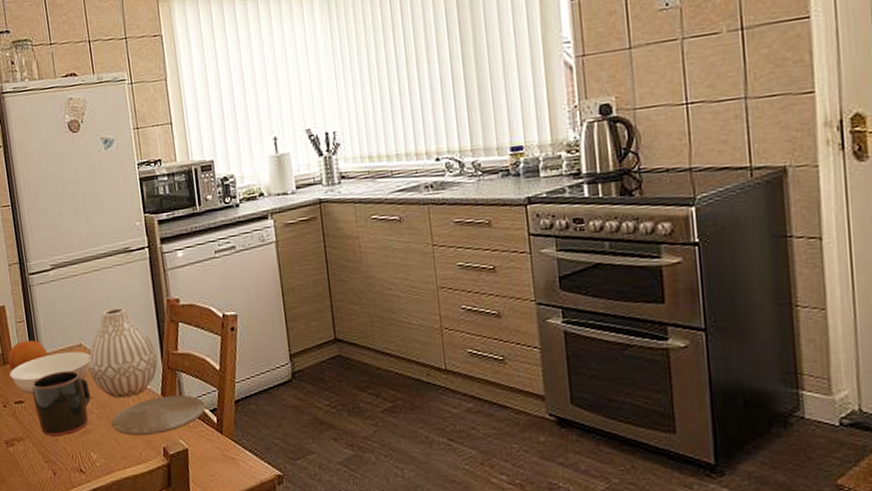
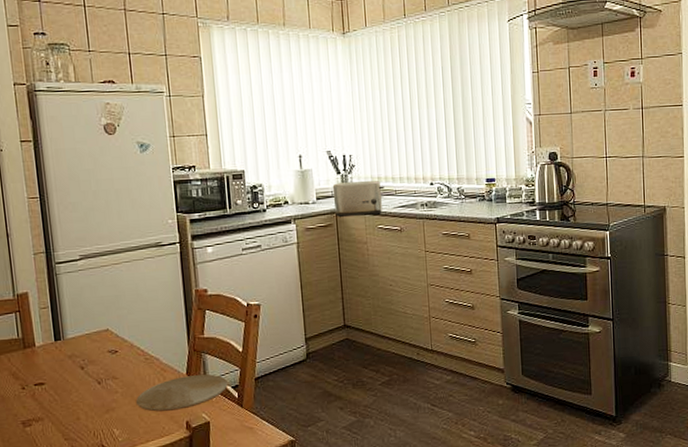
fruit: present [7,340,48,371] -> none [28,325,73,354]
bowl: present [9,351,91,394] -> none [30,336,117,377]
mug: present [32,370,90,436] -> none [54,353,115,415]
vase: present [88,307,158,398] -> none [114,296,184,378]
toaster: none [314,160,378,209] -> present [332,181,385,218]

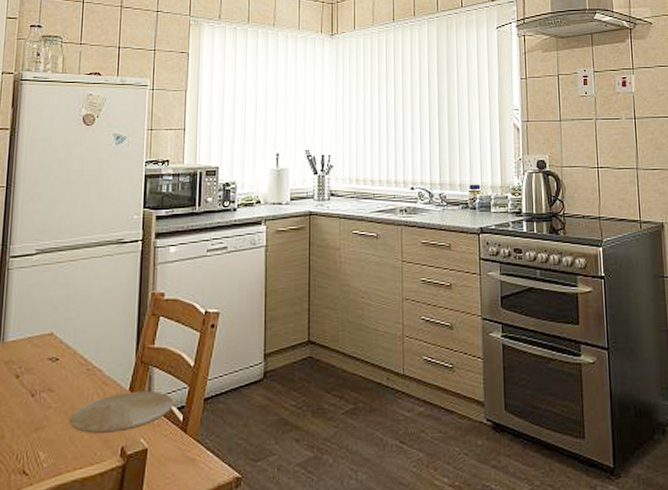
toaster: present [332,181,385,218] -> none [308,183,362,221]

